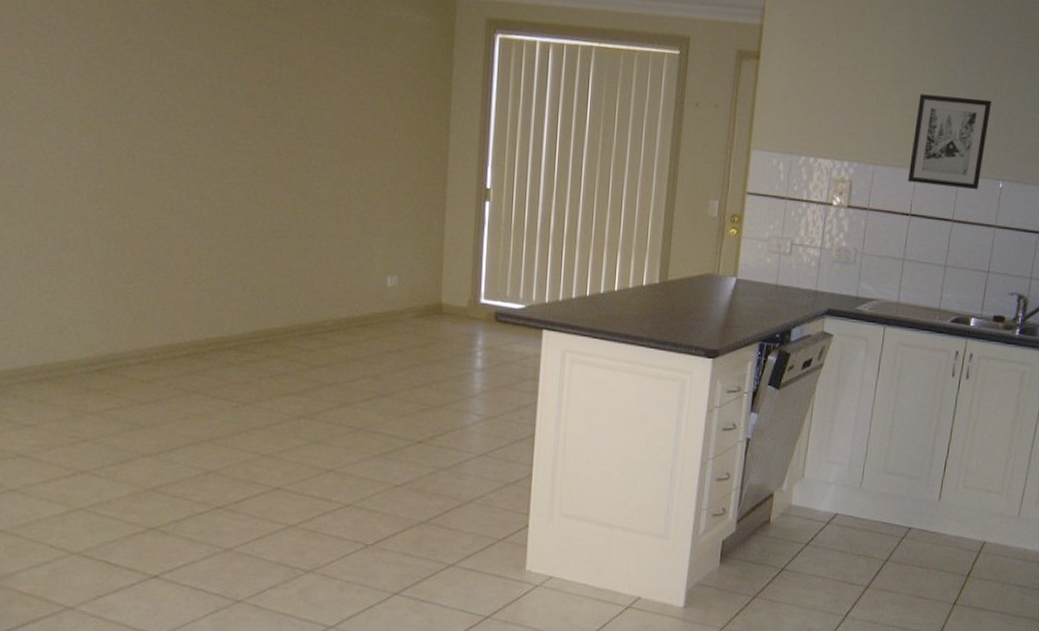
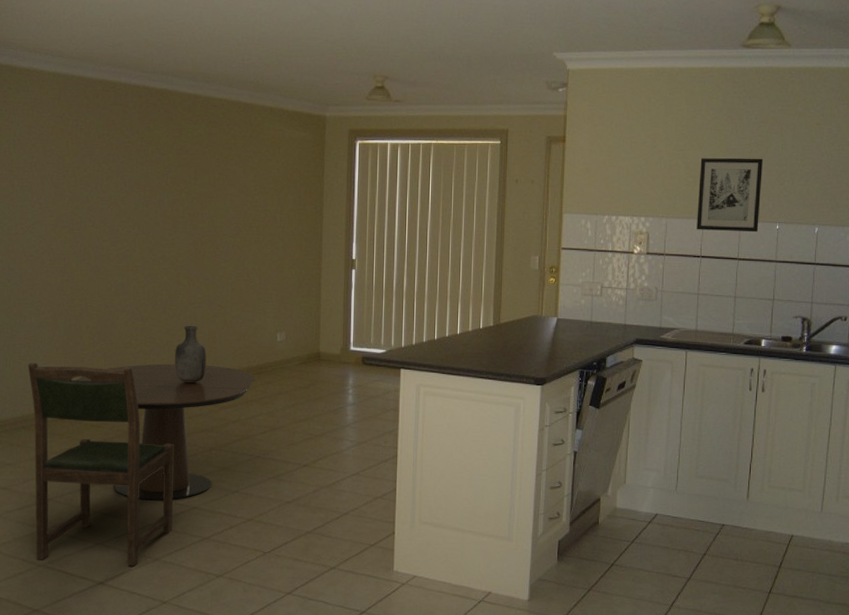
dining chair: none [50,295,251,557] -> present [27,362,174,566]
dining table: none [118,306,358,477] -> present [76,364,255,500]
vase: none [252,259,294,334] -> present [175,325,207,384]

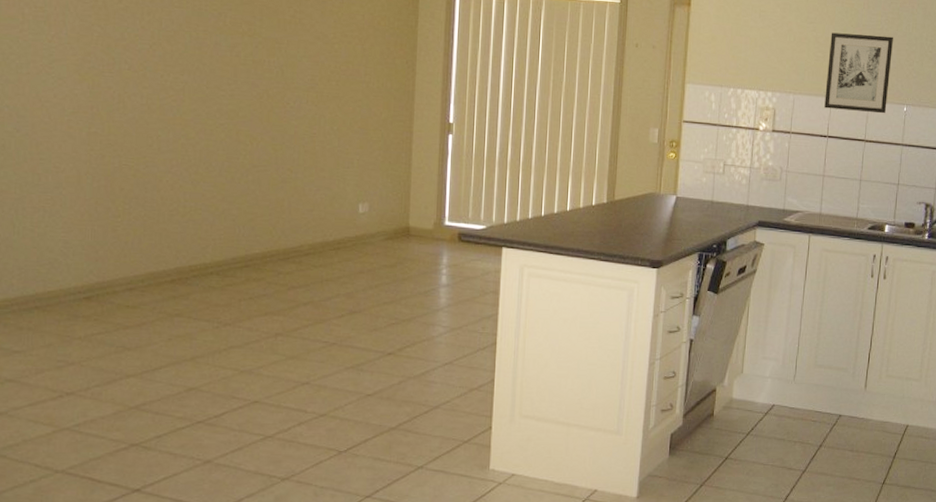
dining chair: present [27,362,174,566] -> none [42,230,231,470]
dining table: present [76,364,255,500] -> none [106,235,332,393]
vase: present [175,325,207,384] -> none [233,191,273,259]

